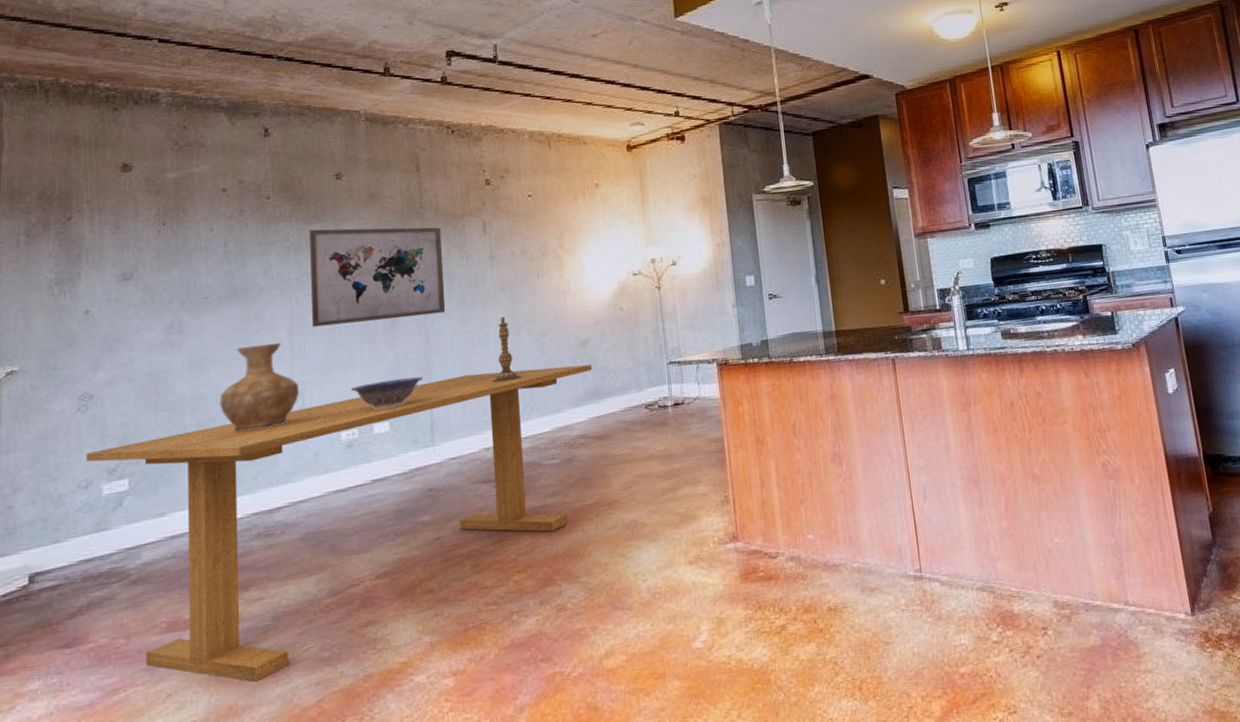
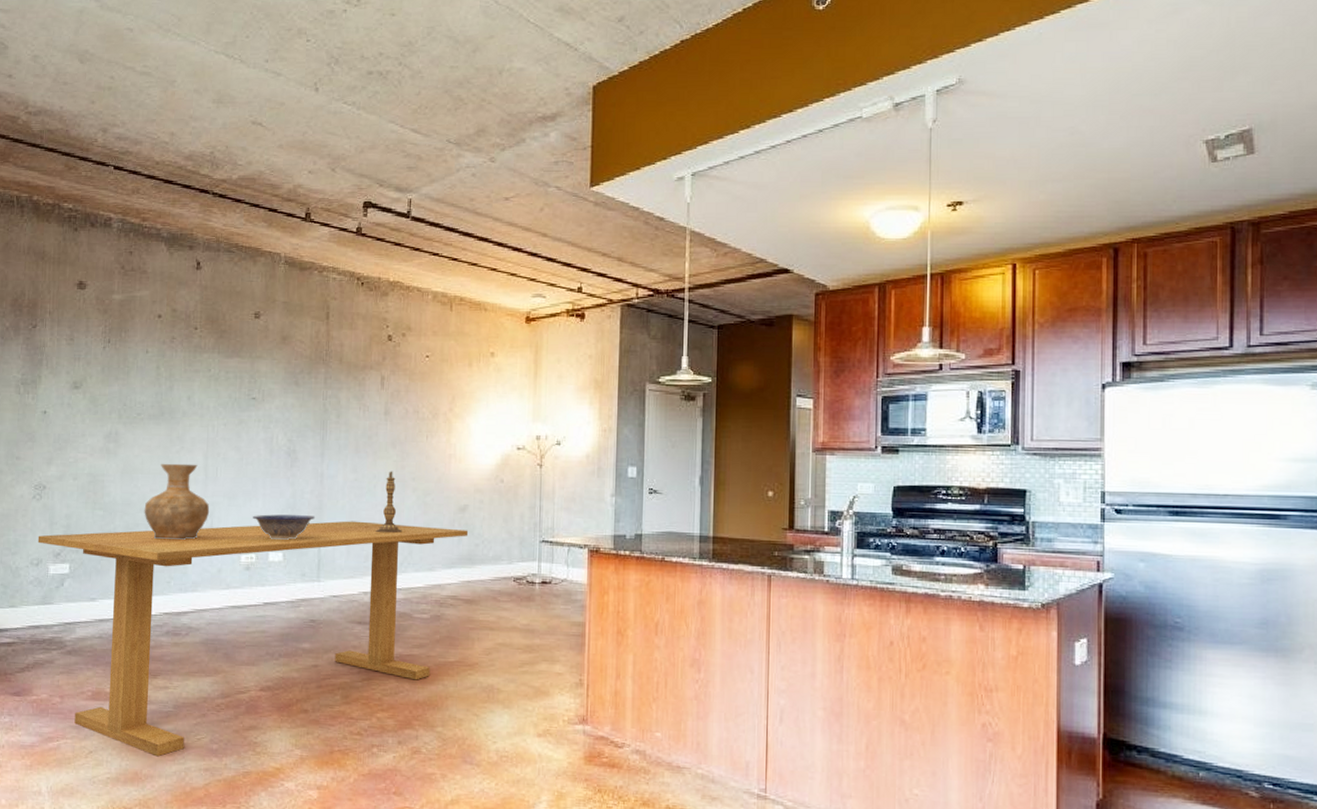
wall art: present [309,227,446,327] -> none [224,363,344,459]

